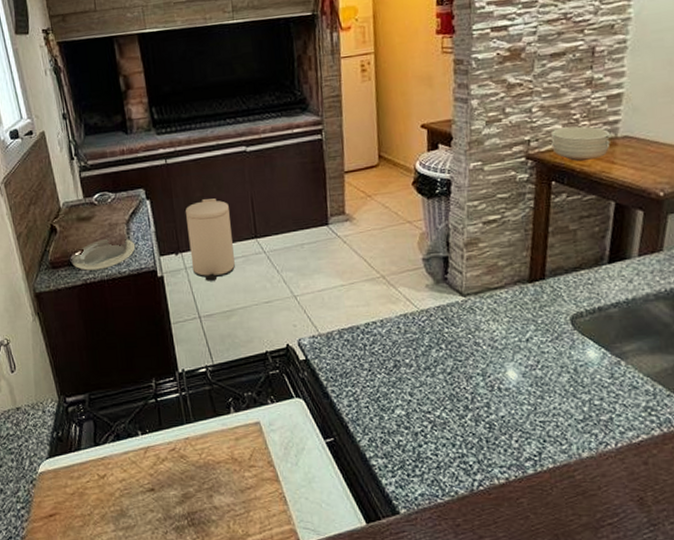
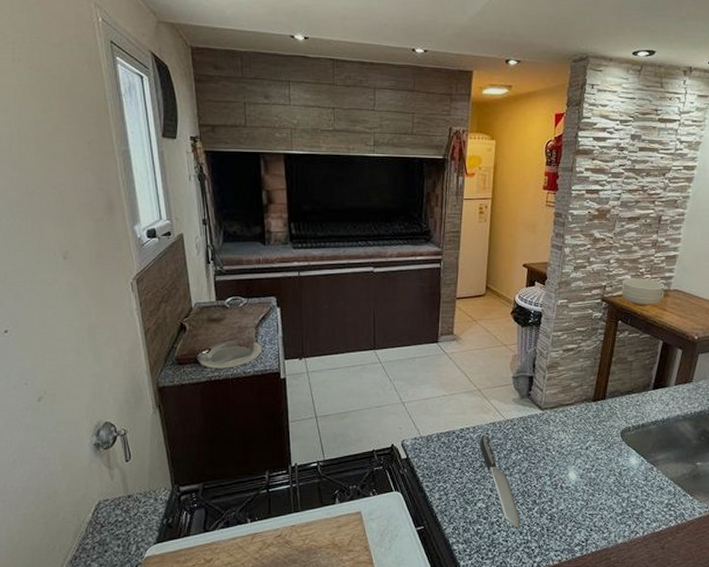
pedal bin: present [185,198,235,281] -> none [312,311,353,385]
kitchen knife: none [389,328,452,440] -> present [479,434,521,529]

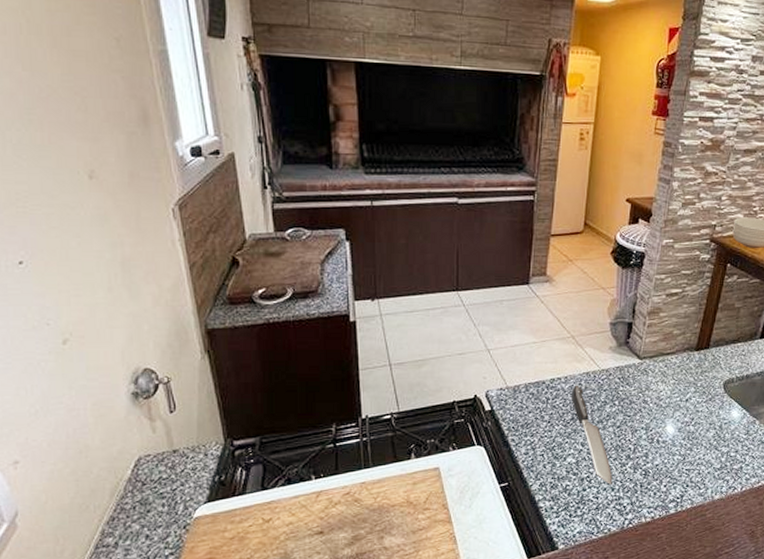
plate: present [199,340,262,369] -> none [255,277,329,310]

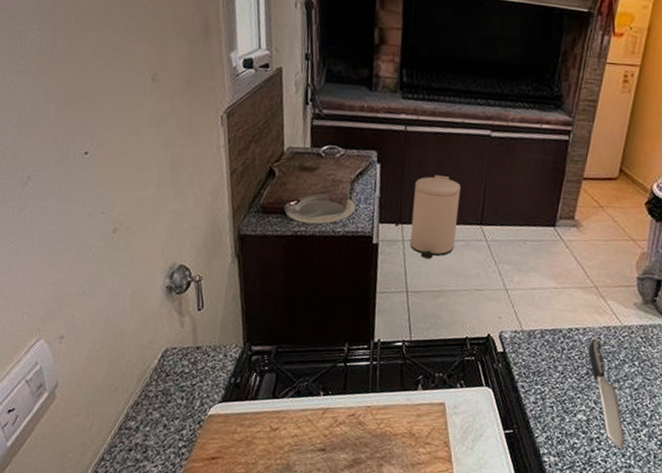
plate: none [255,277,329,310] -> present [285,193,356,225]
pedal bin: none [386,247,433,330] -> present [410,175,461,259]

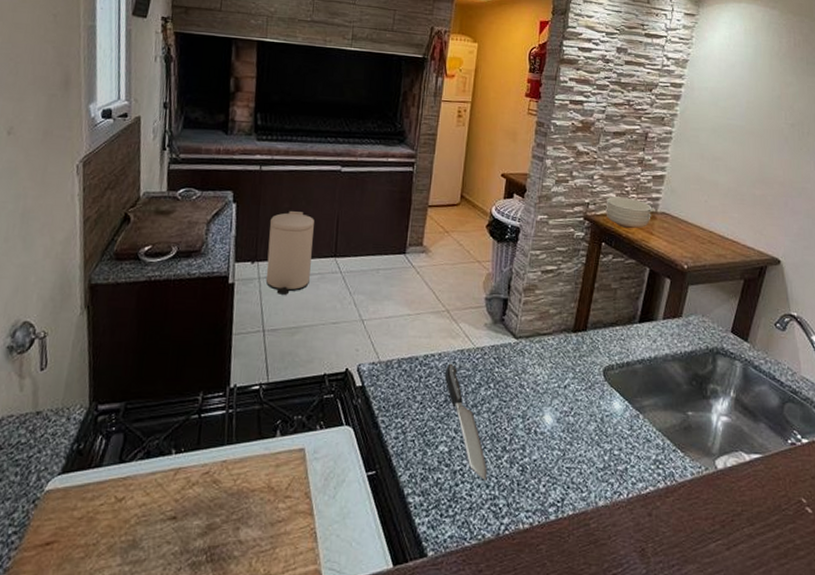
plate: present [285,193,356,225] -> none [140,236,212,268]

